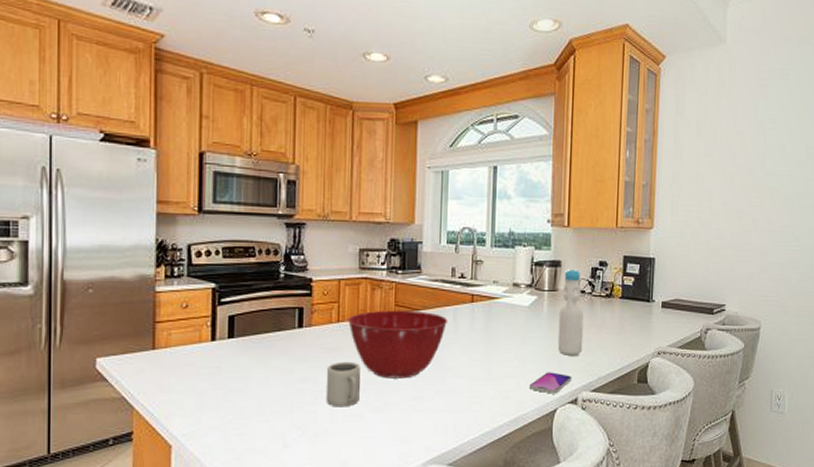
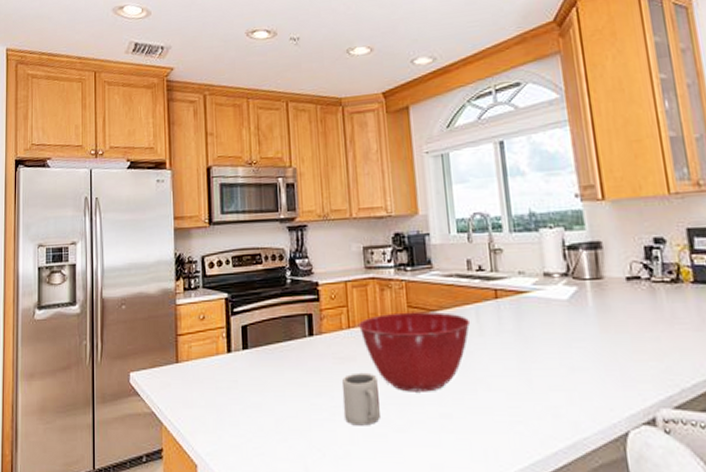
smartphone: present [529,372,572,394] -> none [584,382,644,412]
bottle: present [557,268,584,355] -> none [608,249,652,361]

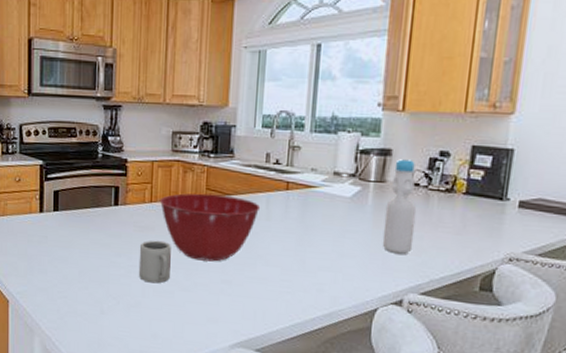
bottle: none [608,249,652,361] -> present [382,158,417,254]

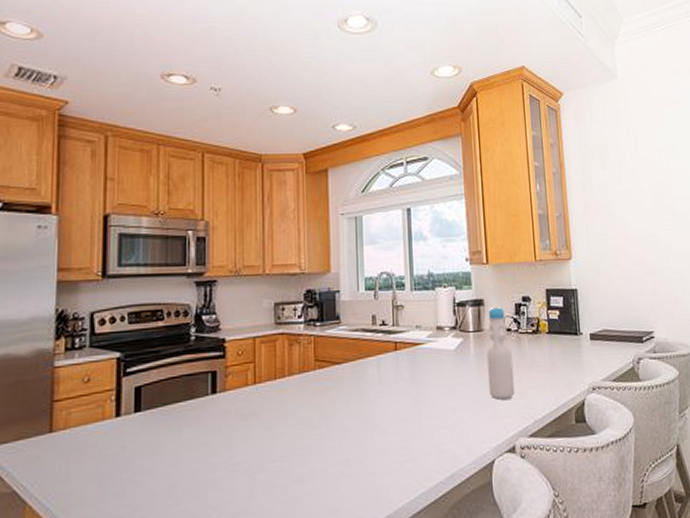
cup: present [139,240,171,284] -> none [243,427,281,481]
mixing bowl: present [159,193,261,262] -> none [264,364,372,443]

